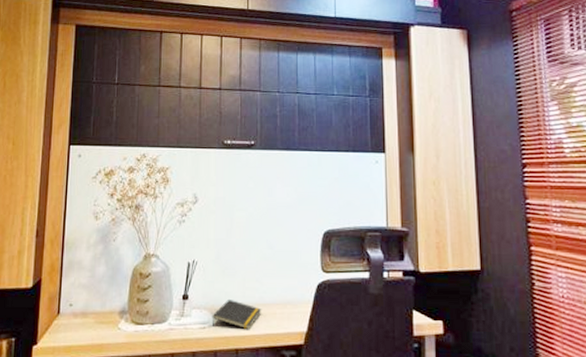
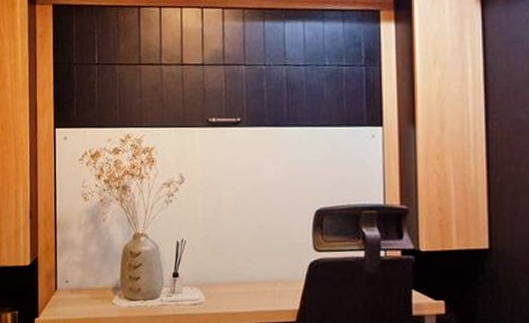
notepad: present [211,298,262,330] -> none [202,276,253,307]

